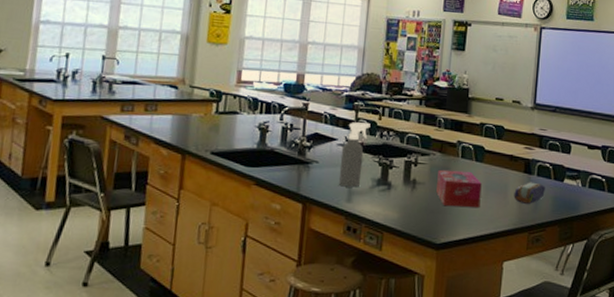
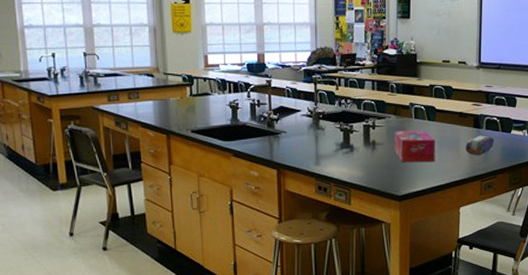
spray bottle: present [338,122,371,188] -> none [305,93,329,152]

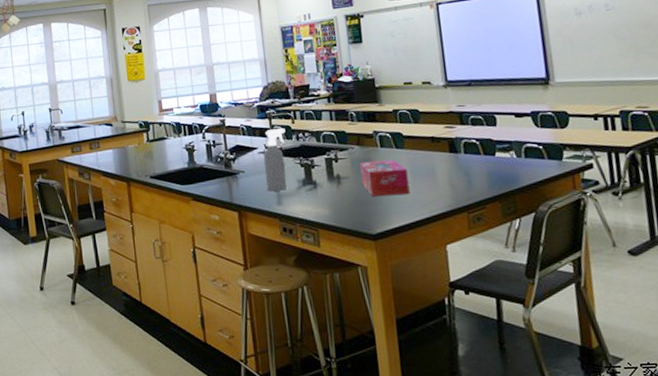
spray bottle: none [305,93,329,152] -> present [263,127,287,191]
pencil case: present [465,135,494,155] -> none [443,160,477,184]

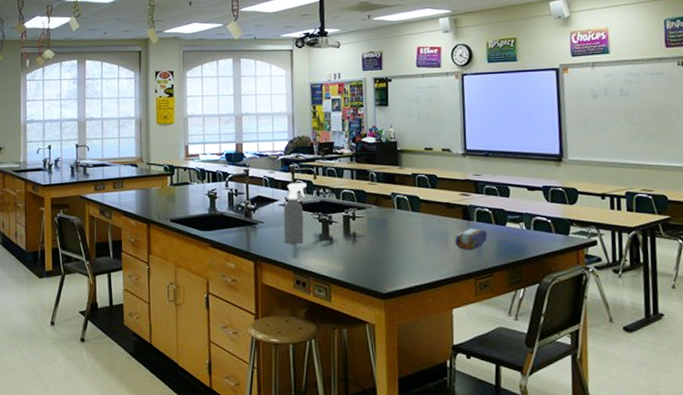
tissue box: present [360,159,410,197] -> none [376,221,422,257]
pencil case: none [443,160,477,184] -> present [455,228,487,250]

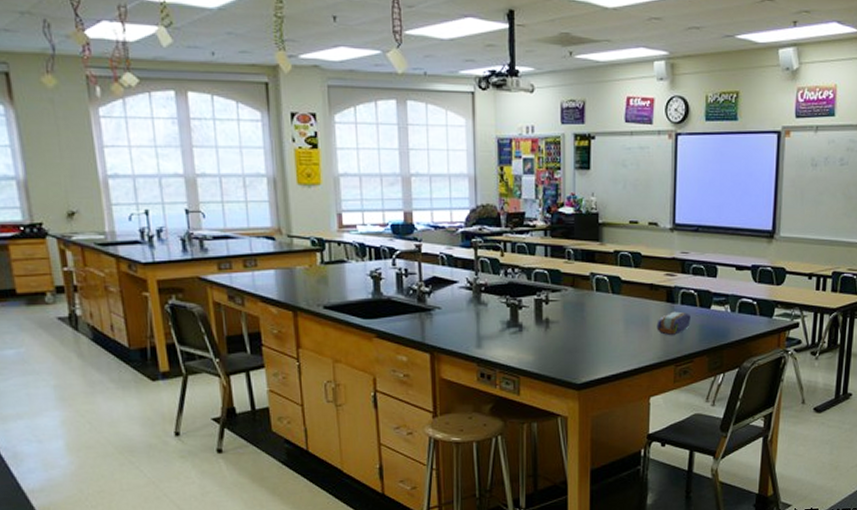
spray bottle: present [283,182,307,244] -> none [464,260,493,332]

